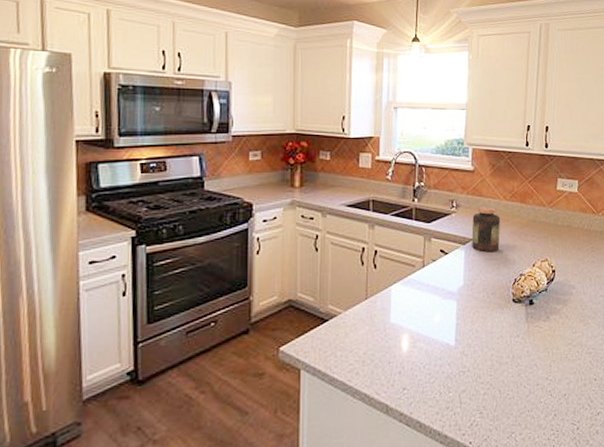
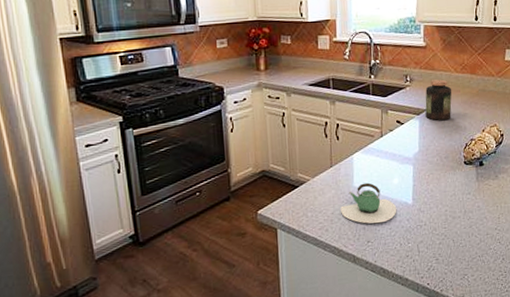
teapot: none [374,319,438,368] -> present [340,182,397,224]

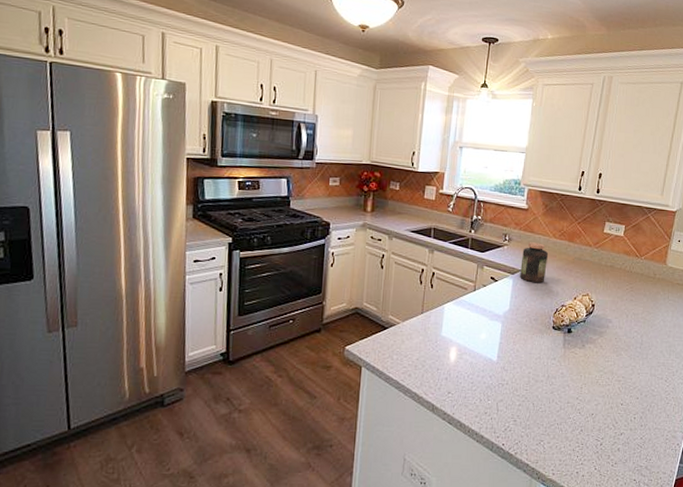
teapot: present [340,182,397,224] -> none [426,334,481,376]

